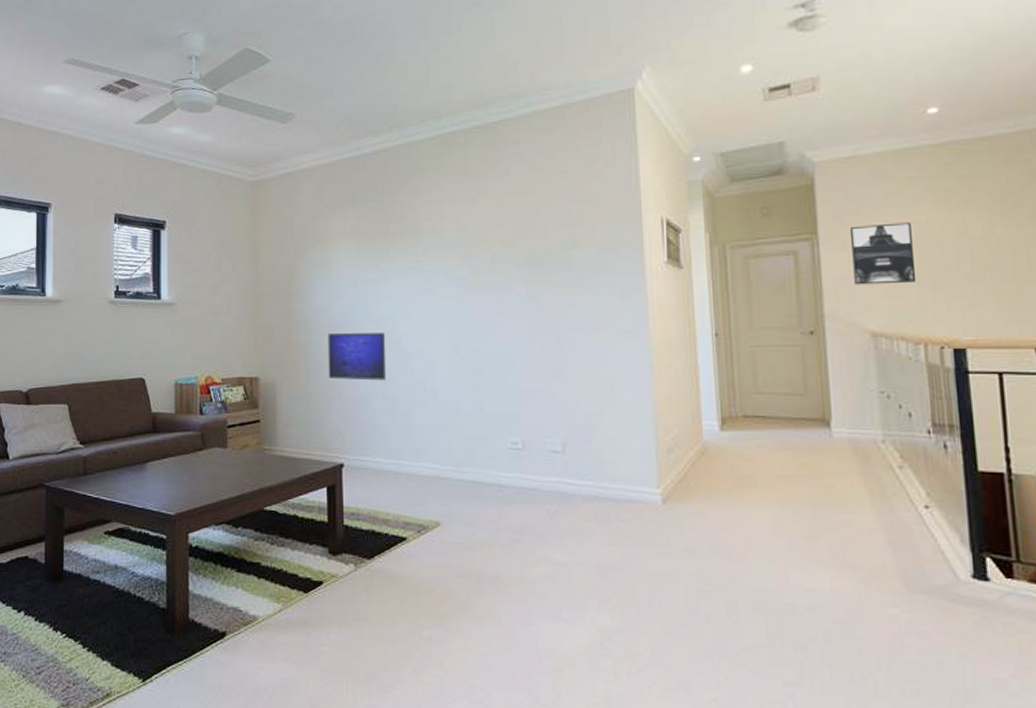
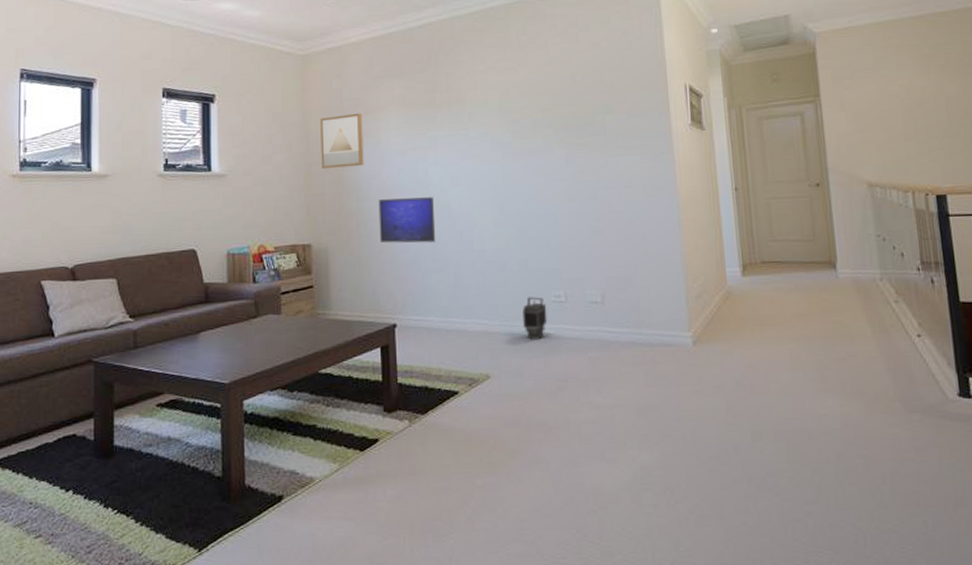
wall art: none [270,243,314,299] -> present [320,113,364,168]
lantern: none [476,442,503,488] -> present [522,297,548,340]
wall art: present [849,222,917,285] -> none [846,85,904,141]

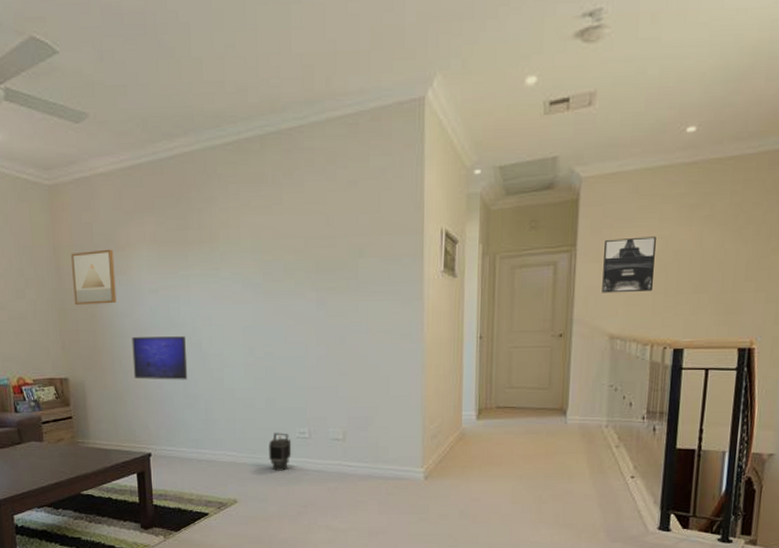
wall art: none [846,85,904,141] -> present [602,236,656,293]

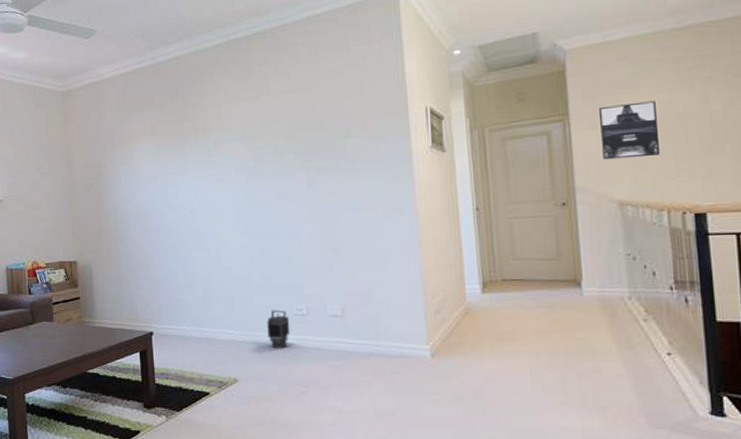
wall art: present [71,249,117,305] -> none [81,143,120,194]
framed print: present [131,336,188,380] -> none [134,219,187,261]

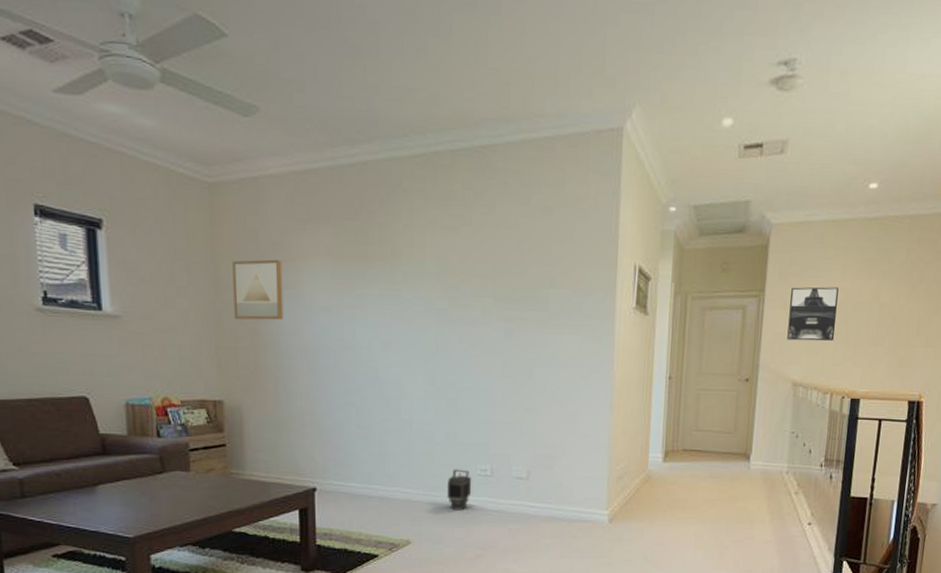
wall art: none [81,143,120,194] -> present [232,259,283,320]

